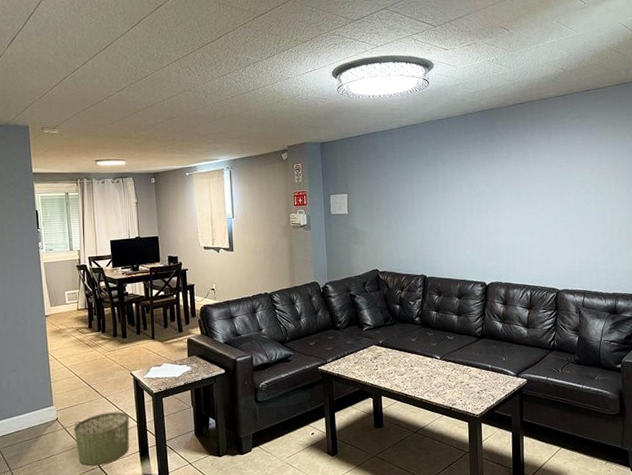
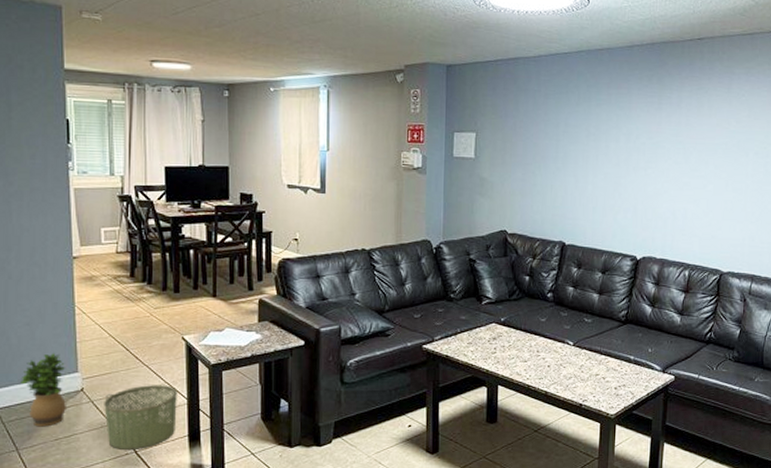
potted plant: none [11,392,47,451] -> present [20,353,68,427]

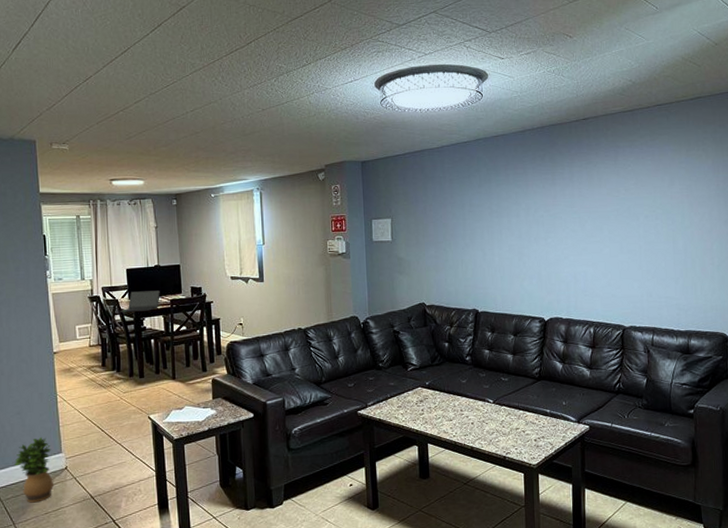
basket: present [104,385,178,450] -> none [85,460,148,520]
laptop: none [153,193,204,217] -> present [119,290,160,312]

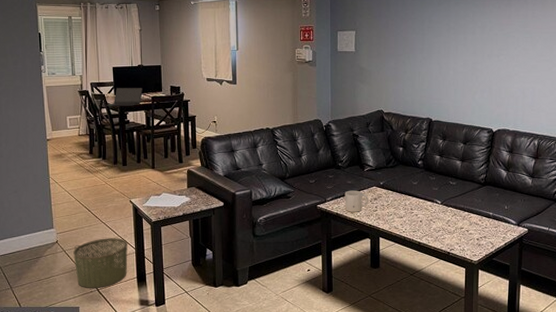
potted plant: present [14,437,55,503] -> none [12,214,47,271]
basket: none [85,460,148,520] -> present [73,238,128,288]
mug: none [387,392,414,417] -> present [344,190,369,212]

